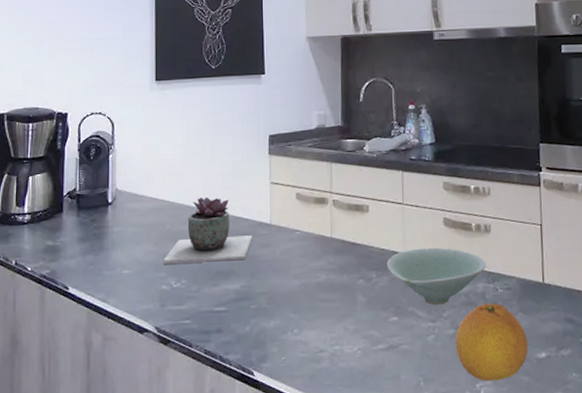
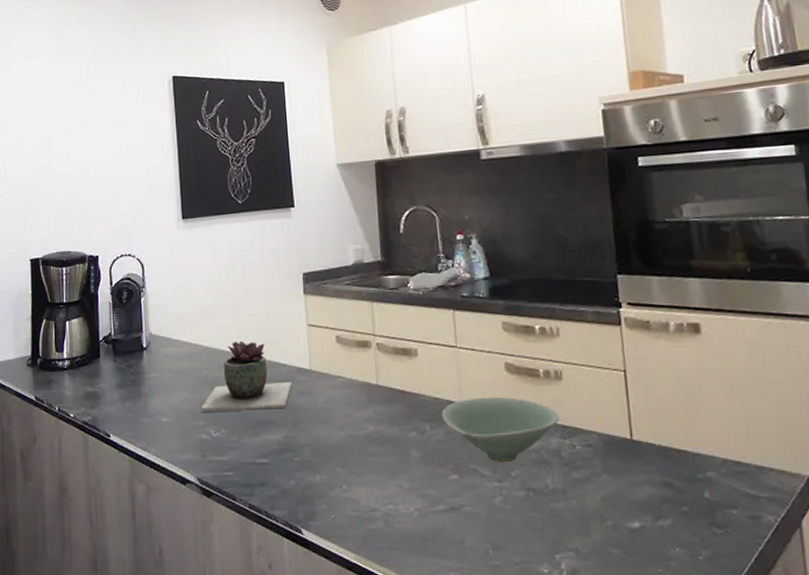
fruit: present [455,303,528,381] -> none [527,461,618,553]

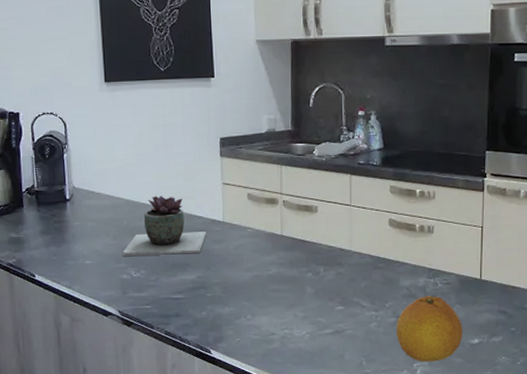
bowl: present [441,396,560,463] -> none [334,245,428,297]
fruit: none [527,461,618,553] -> present [396,296,463,362]

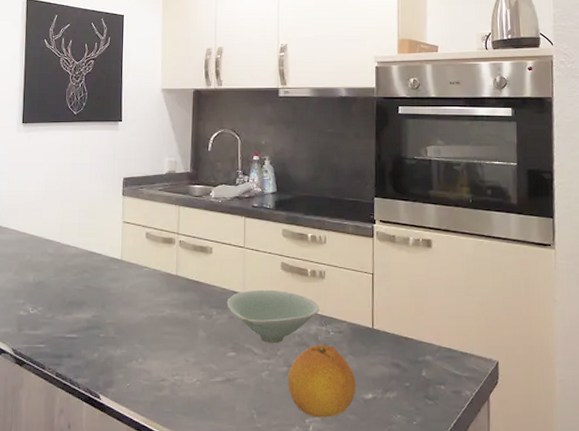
succulent plant: present [122,195,207,257] -> none [22,231,105,293]
bowl: none [334,245,428,297] -> present [227,289,320,344]

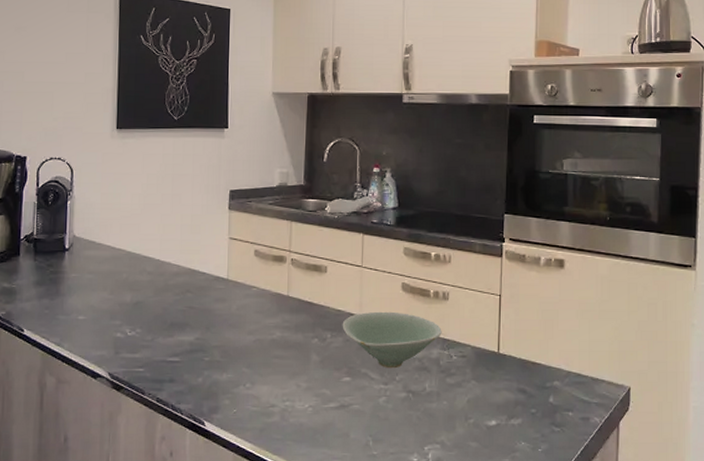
fruit: present [287,344,356,418] -> none [406,369,479,445]

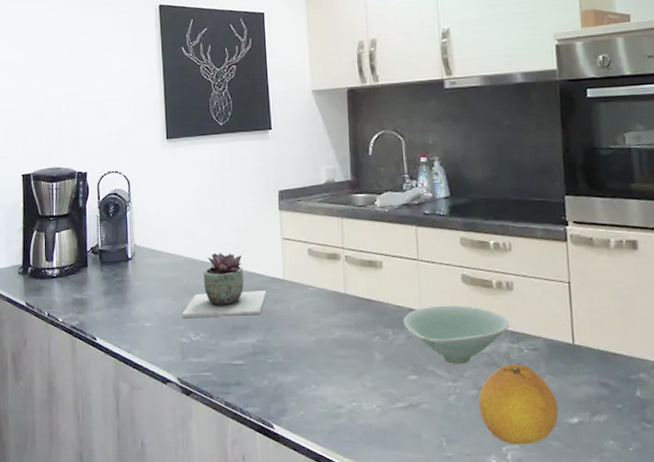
succulent plant: none [118,248,209,314] -> present [182,252,267,319]
fruit: none [406,369,479,445] -> present [478,364,559,445]

